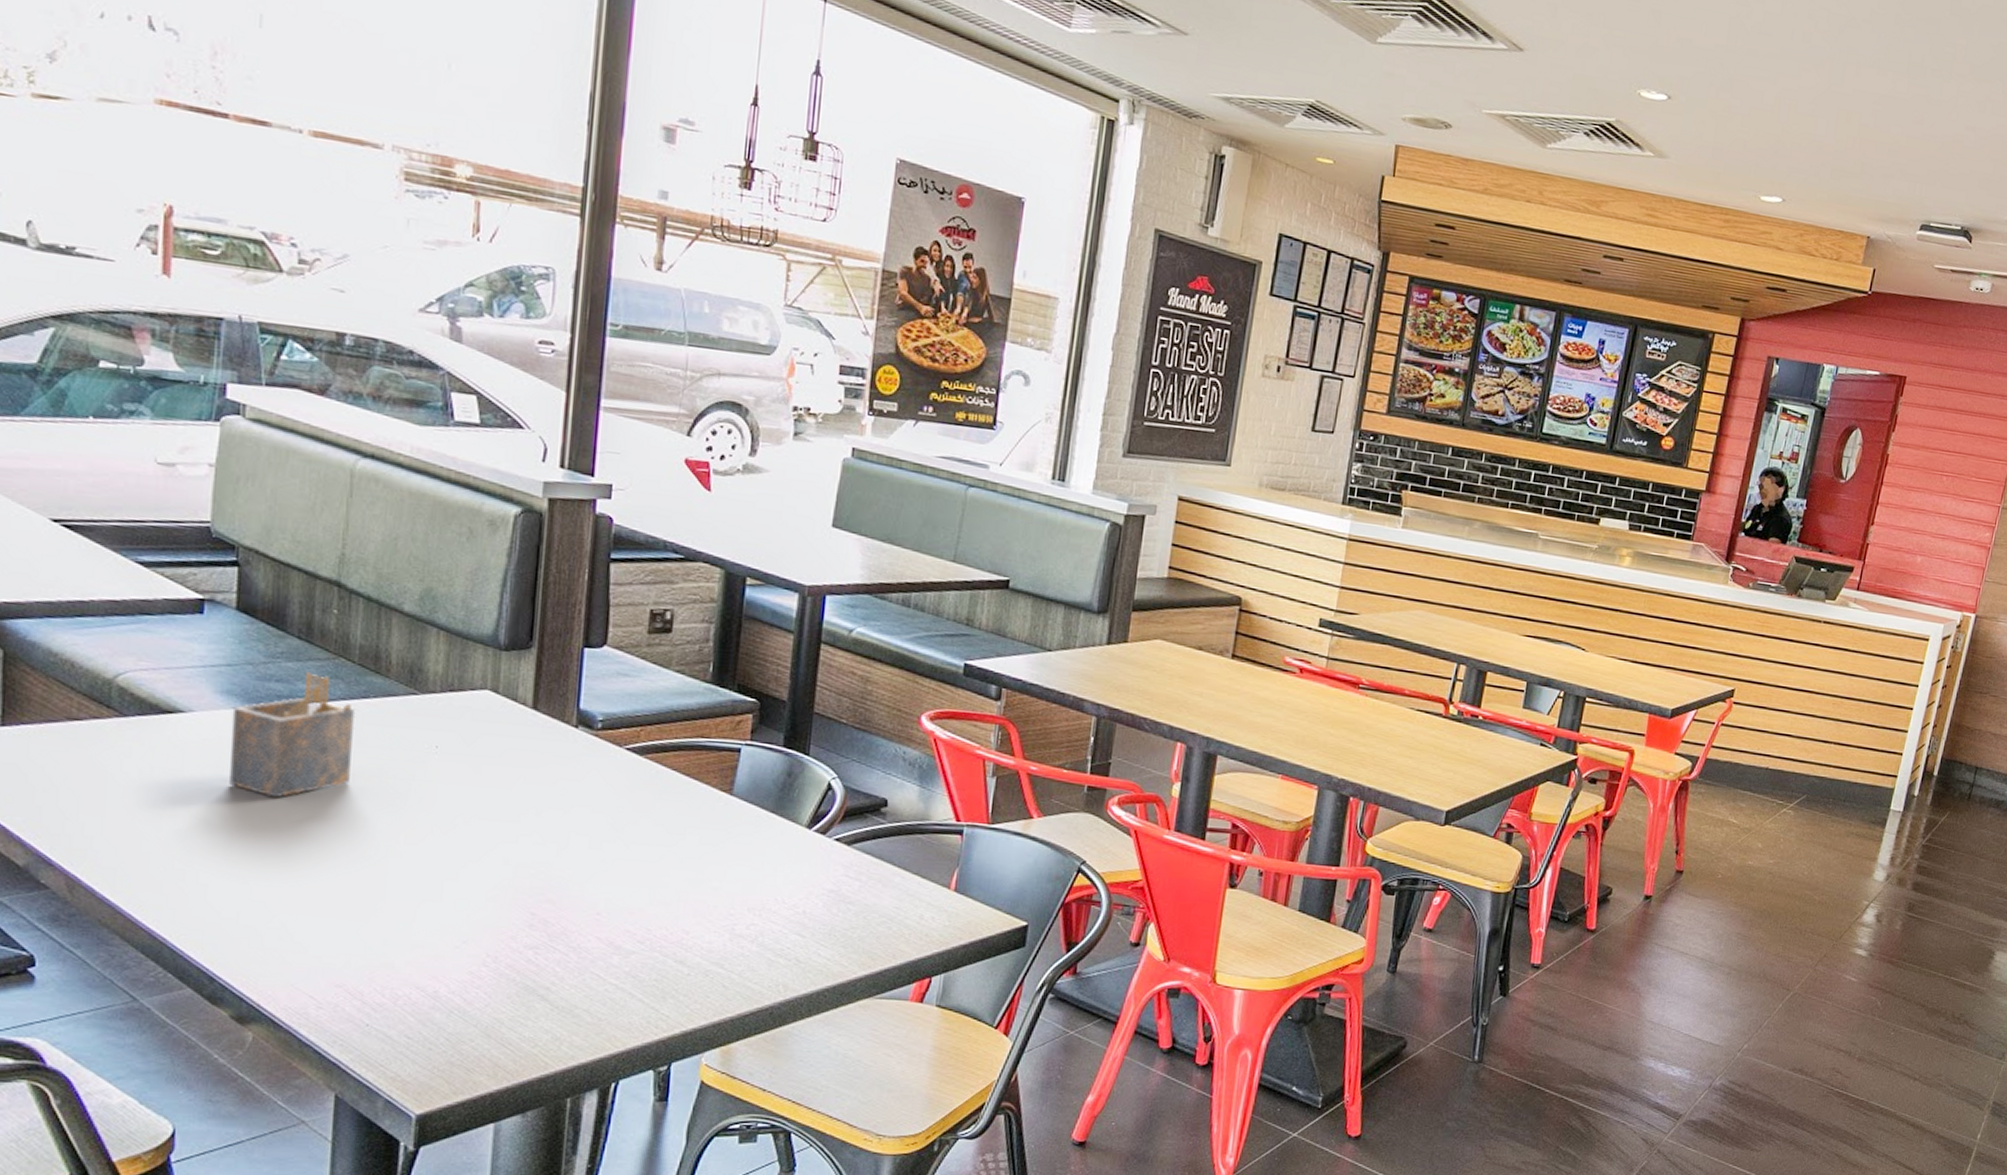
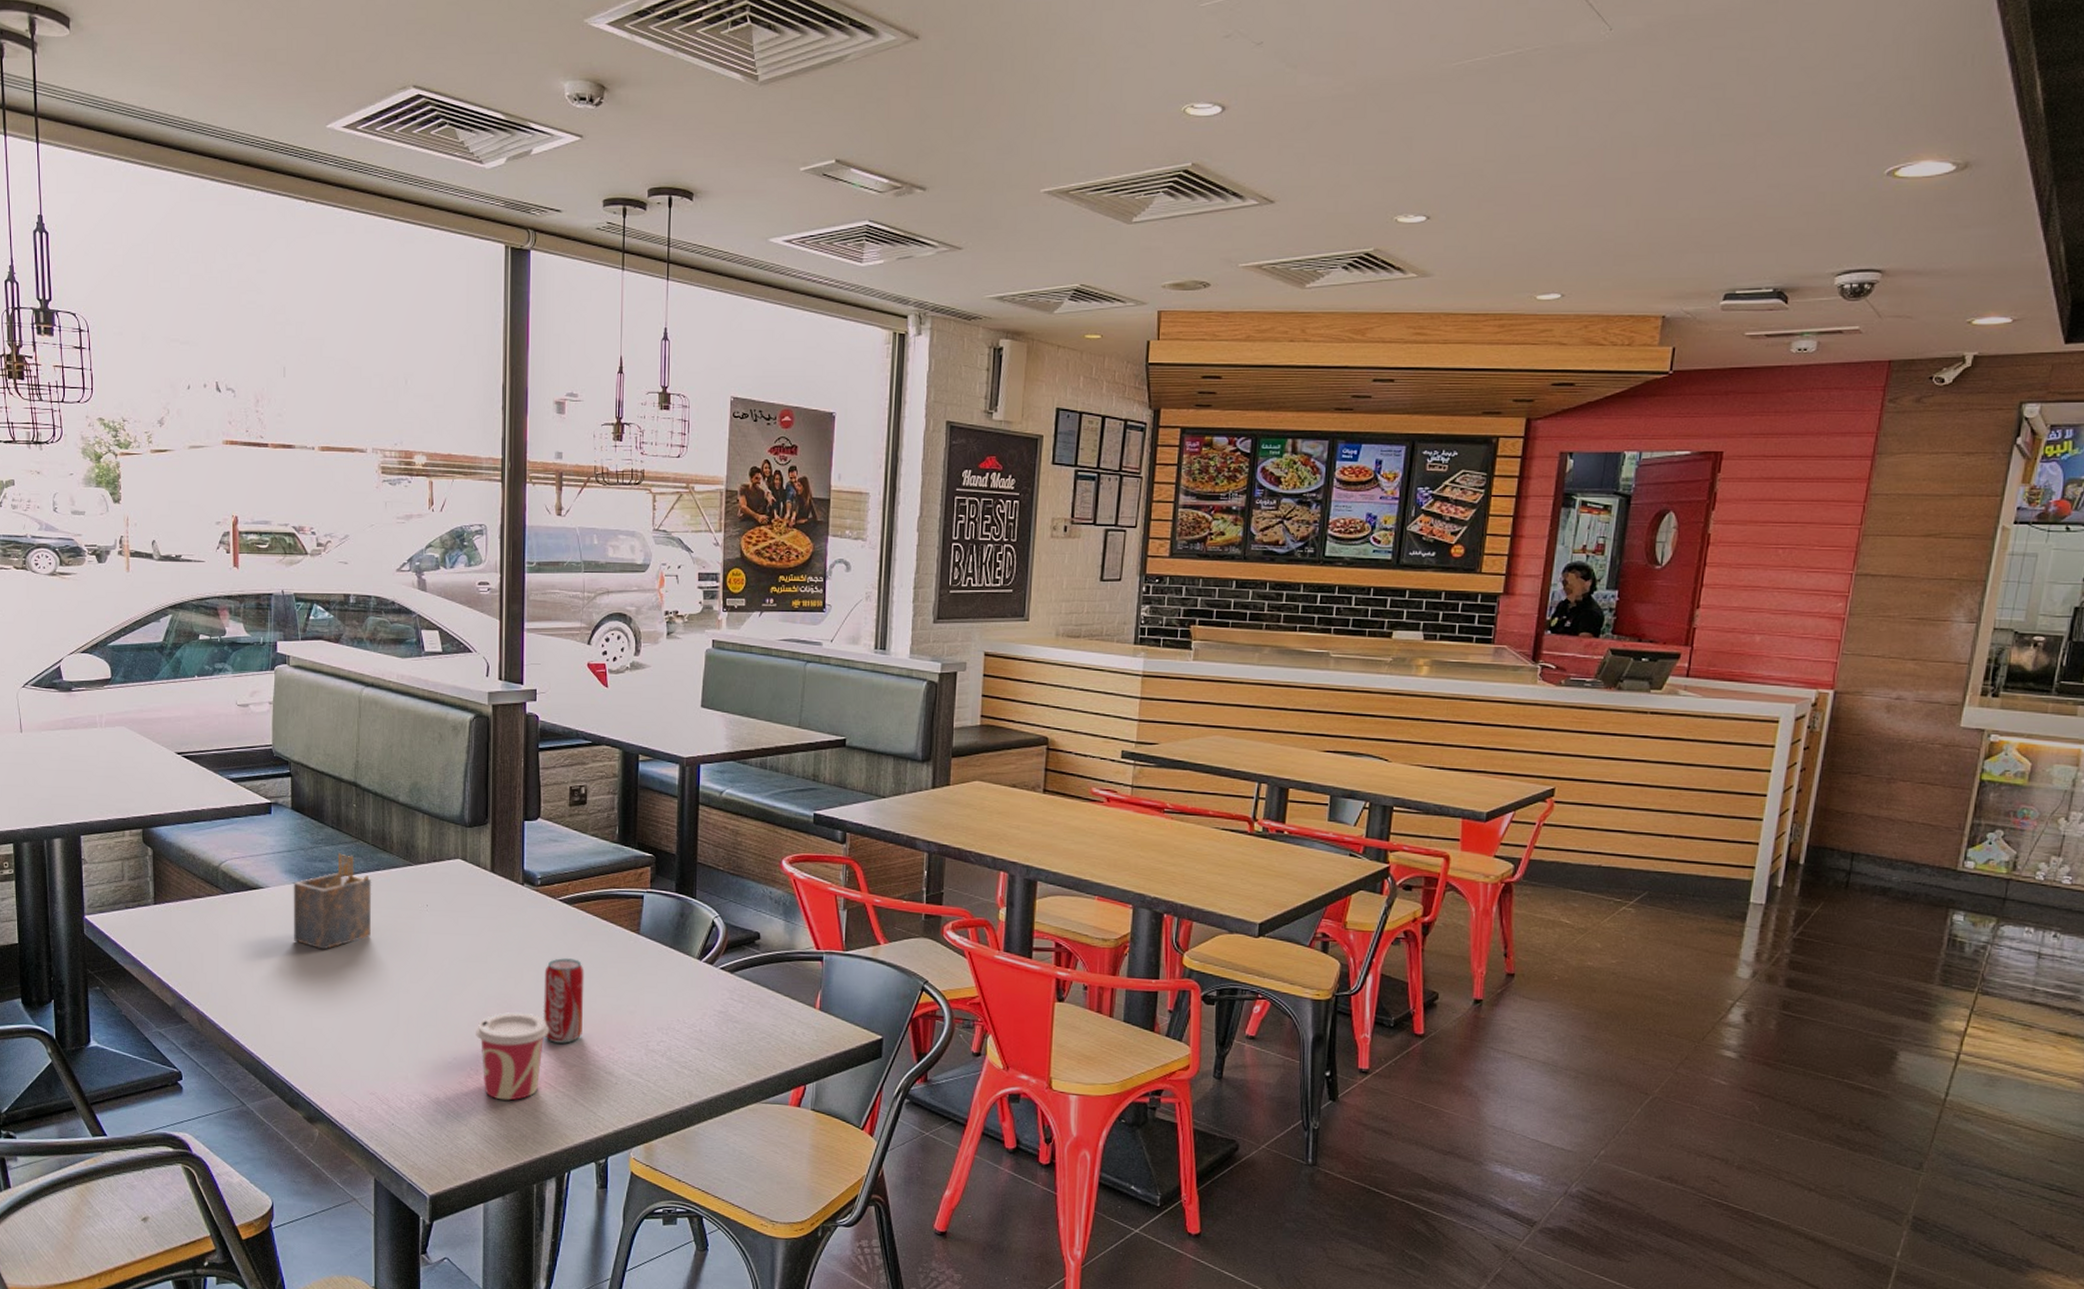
cup: none [497,885,601,995] -> present [476,1012,549,1101]
beverage can: none [593,820,655,926] -> present [543,958,584,1044]

